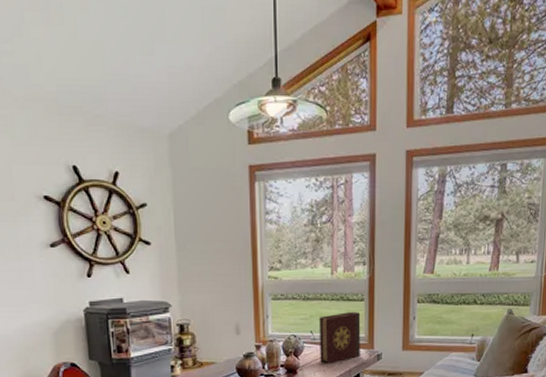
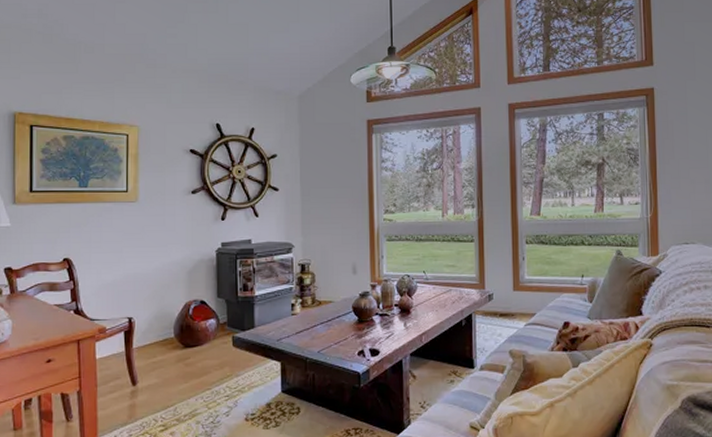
book: present [318,311,361,365] -> none [431,252,472,305]

